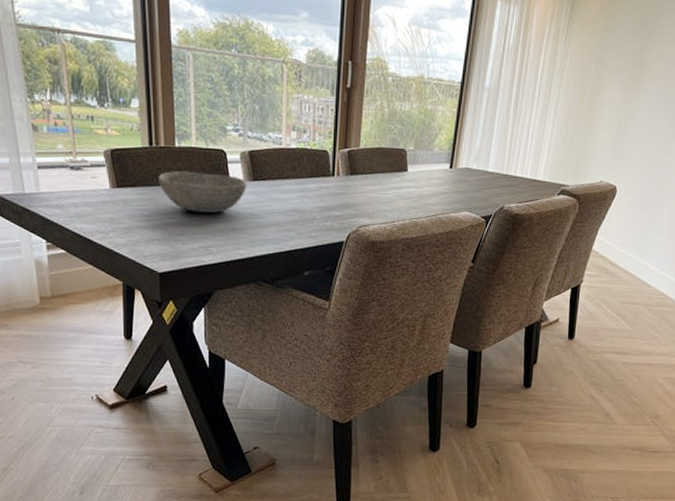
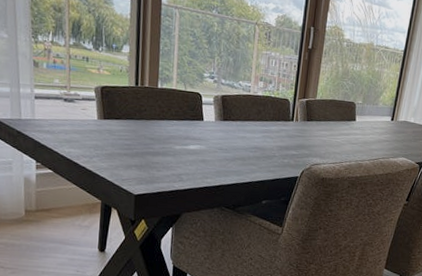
bowl: present [159,170,247,213] -> none [141,108,218,146]

